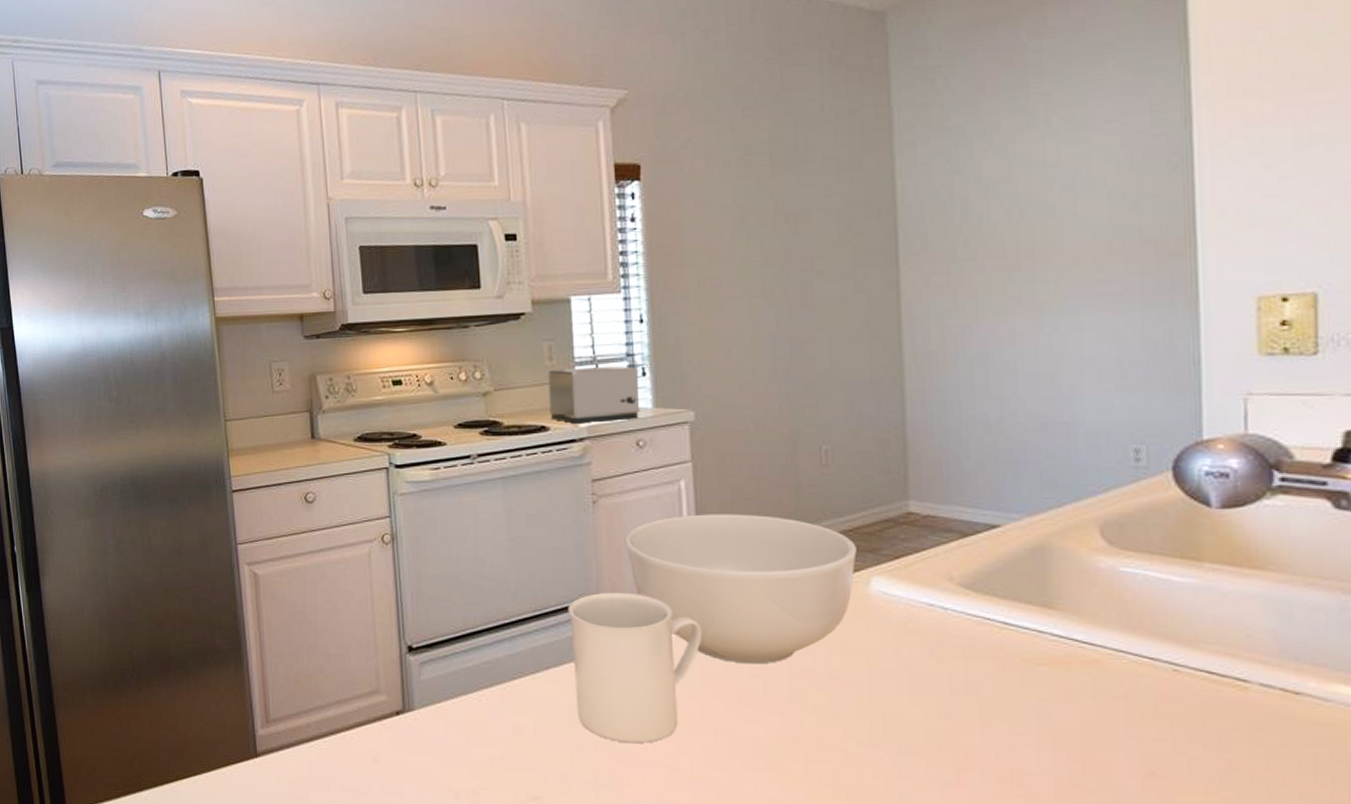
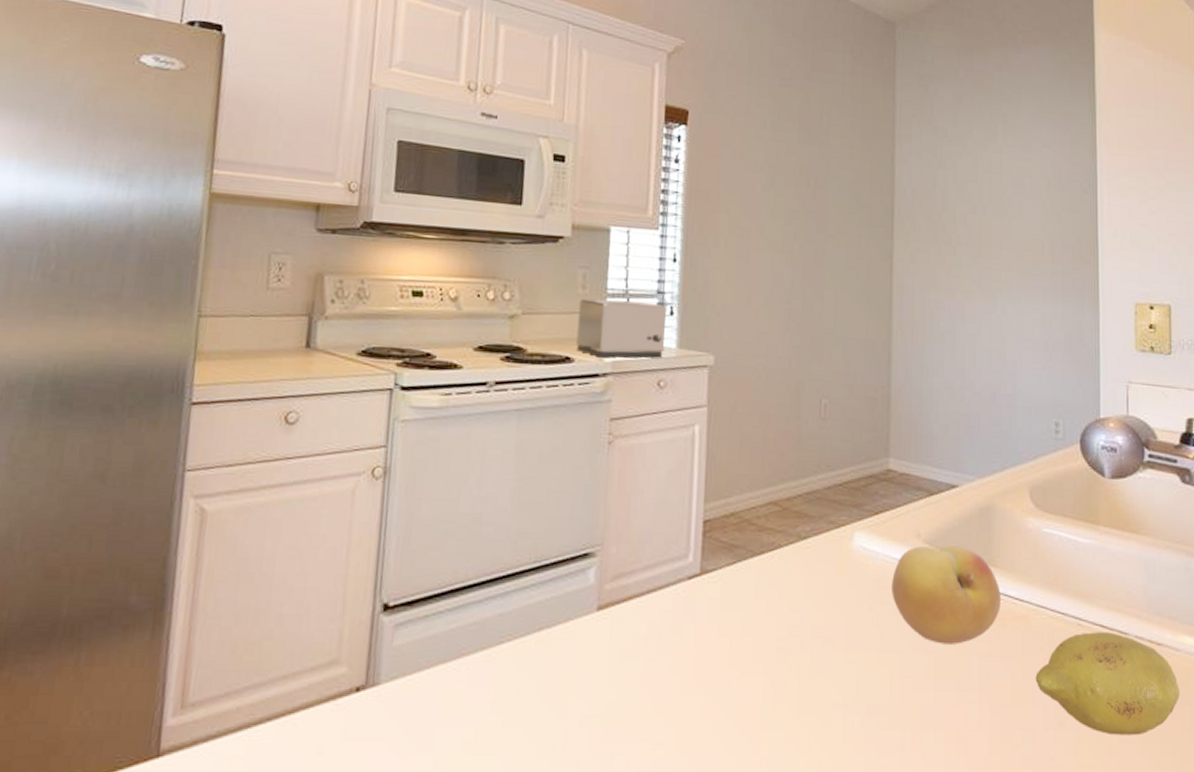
mug: present [567,592,702,743] -> none [566,542,700,715]
bowl: present [624,514,857,664] -> none [635,461,844,623]
fruit: none [920,588,1063,689] -> present [892,546,1001,644]
fruit: none [1114,678,1330,790] -> present [1035,632,1180,736]

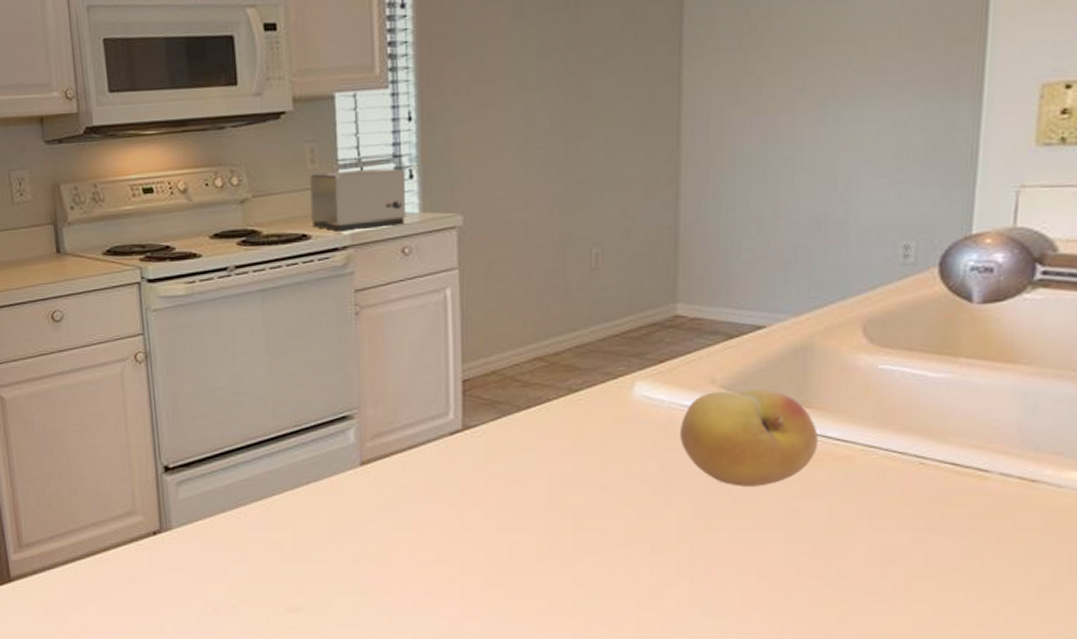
fruit: present [1035,632,1180,736] -> none [859,470,1058,573]

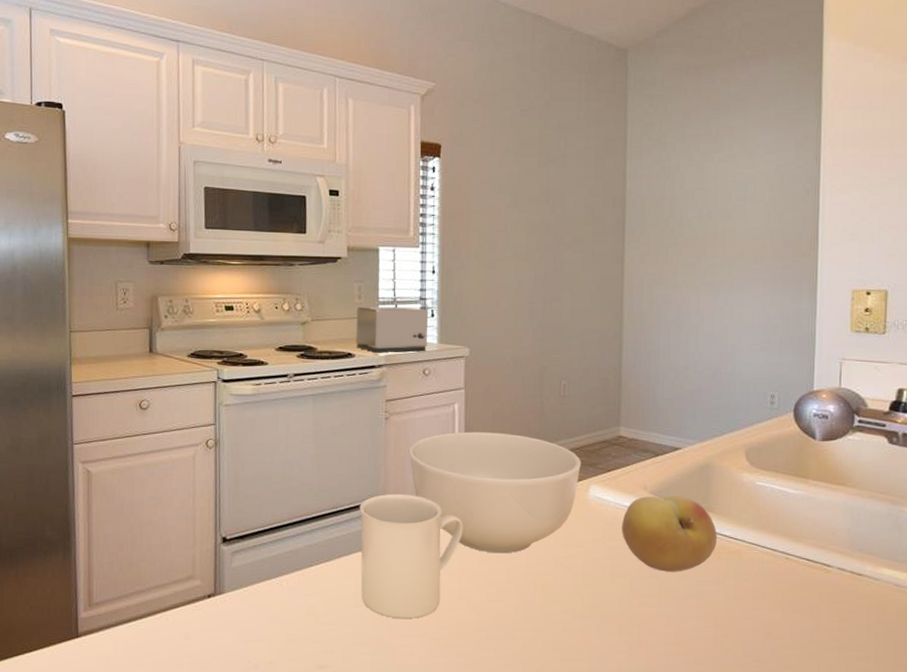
mug: none [328,404,463,552] -> present [359,493,463,619]
bowl: none [387,321,622,472] -> present [408,431,581,554]

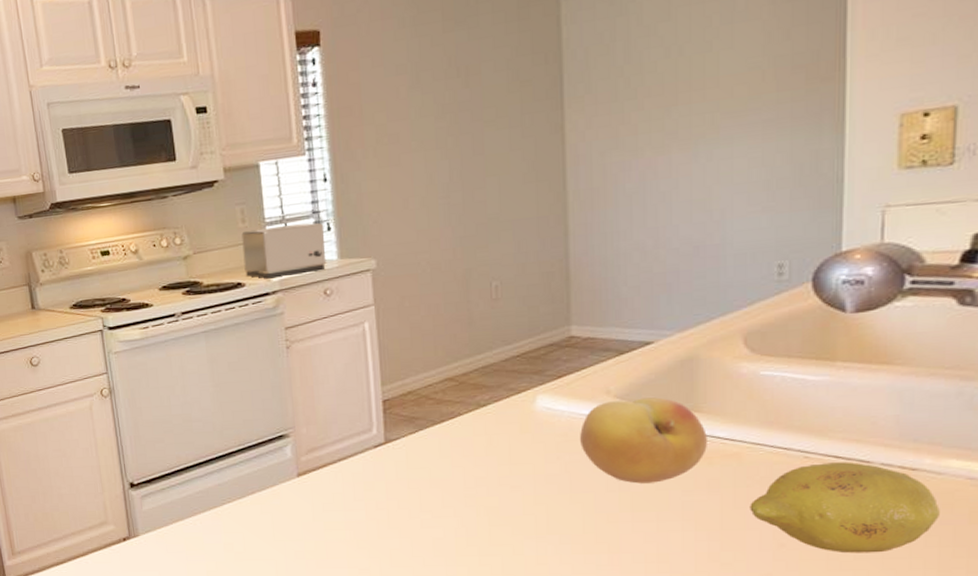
mug: present [359,493,463,619] -> none [268,424,387,550]
bowl: present [408,431,581,554] -> none [316,348,524,478]
fruit: none [746,564,877,645] -> present [750,462,940,553]

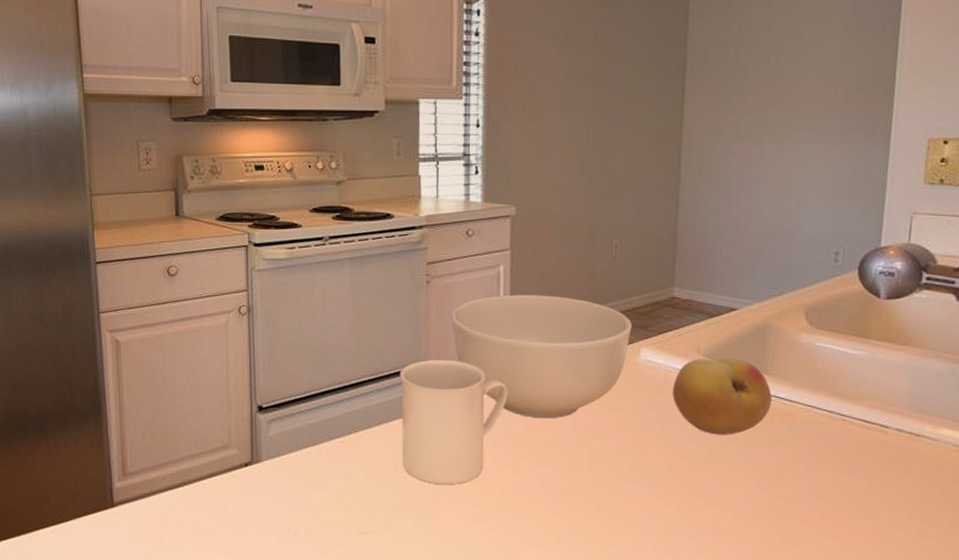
toaster: present [241,222,326,279] -> none [395,164,473,213]
mug: none [268,424,387,550] -> present [399,359,508,484]
bowl: none [316,348,524,478] -> present [450,294,632,419]
fruit: present [750,462,940,553] -> none [799,425,933,505]

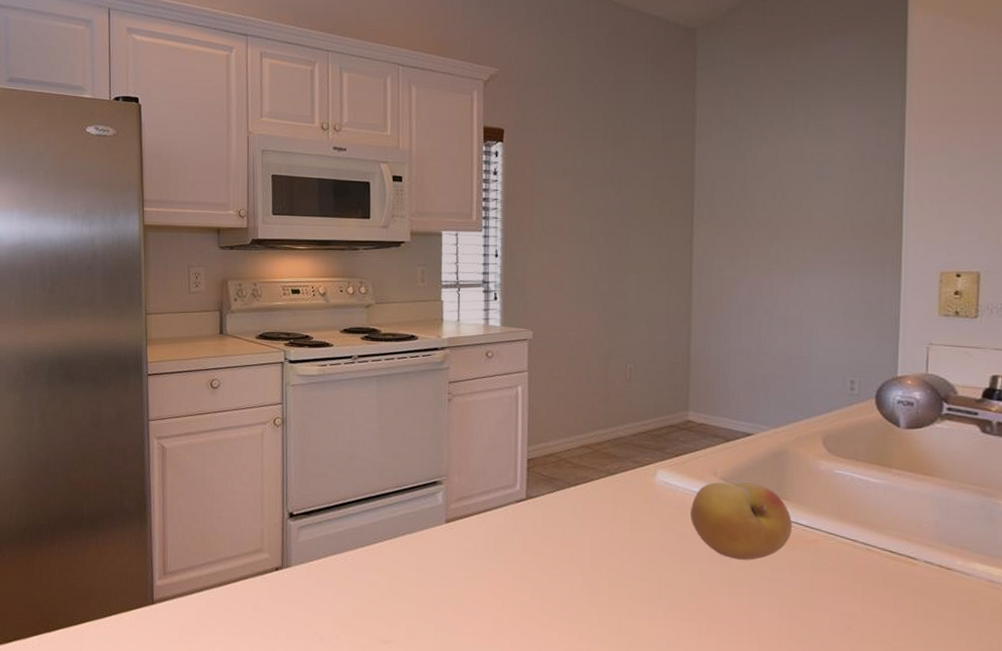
mug: present [399,359,508,484] -> none [422,473,526,598]
bowl: present [450,294,632,419] -> none [471,414,648,536]

